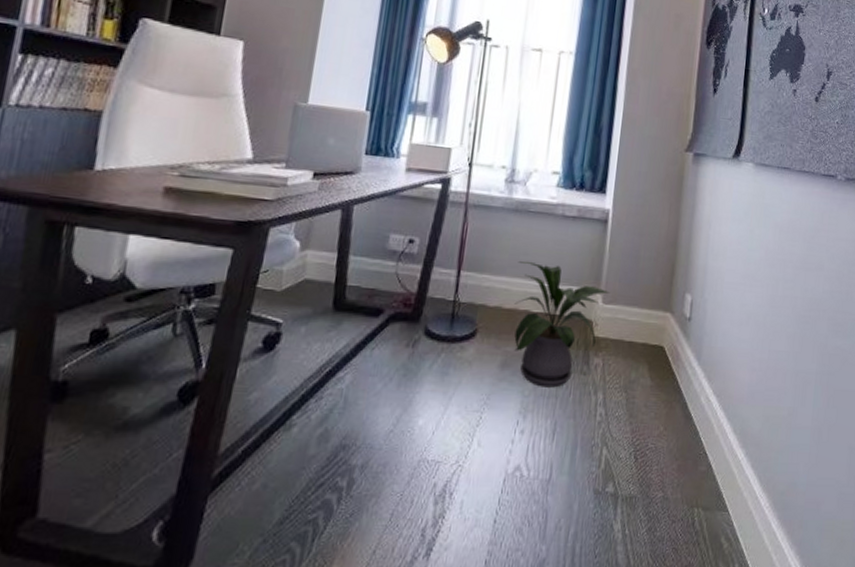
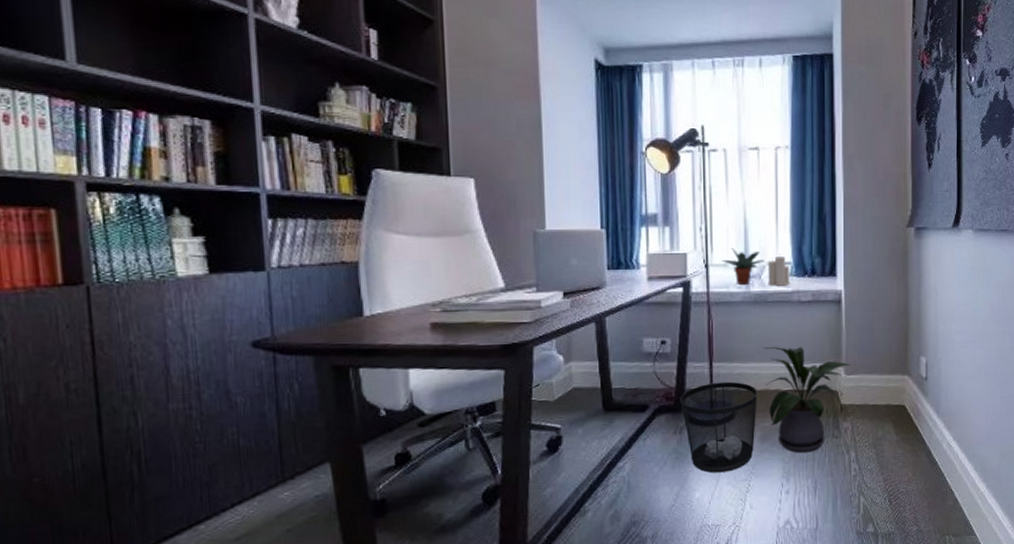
waste bin: none [418,293,505,399] -> present [680,381,757,473]
potted plant: none [487,149,533,190] -> present [721,248,765,285]
candle: none [532,162,558,197] -> present [768,254,790,286]

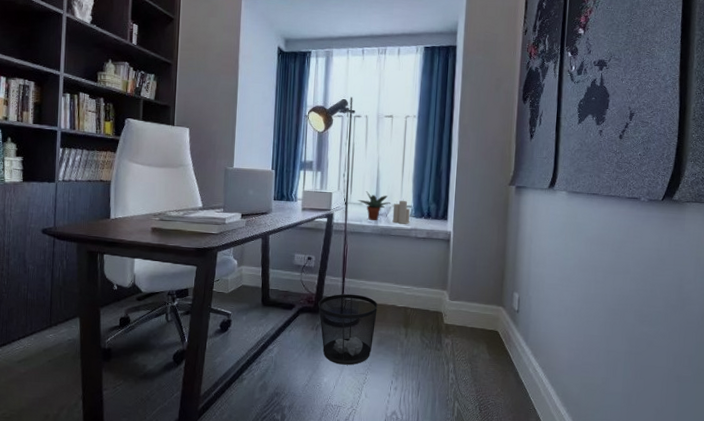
house plant: present [763,346,850,453] -> none [384,270,454,359]

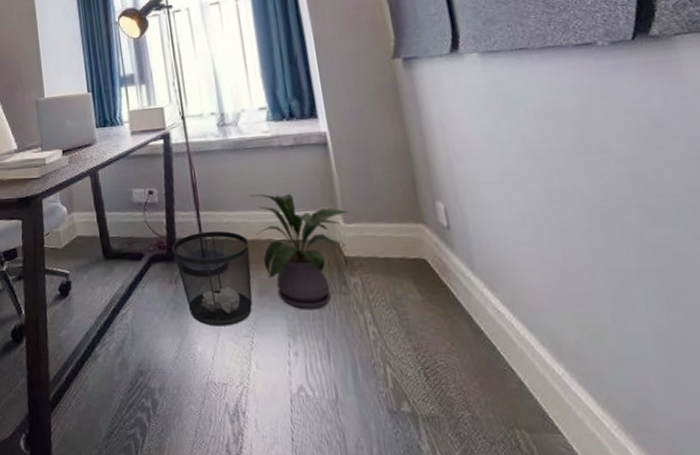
potted plant: present [358,191,391,220] -> none [196,98,239,133]
house plant: none [384,270,454,359] -> present [249,193,349,310]
candle: present [392,199,411,224] -> none [242,100,269,133]

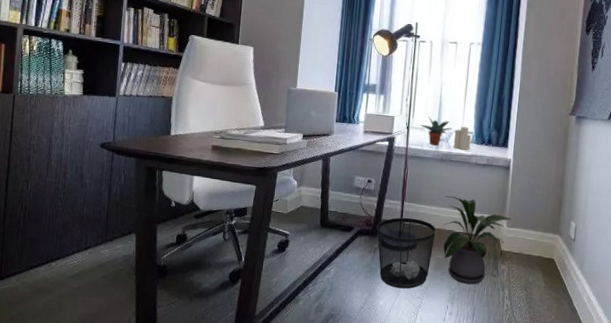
potted plant: none [196,98,239,133] -> present [419,116,453,145]
candle: none [242,100,269,133] -> present [453,125,472,150]

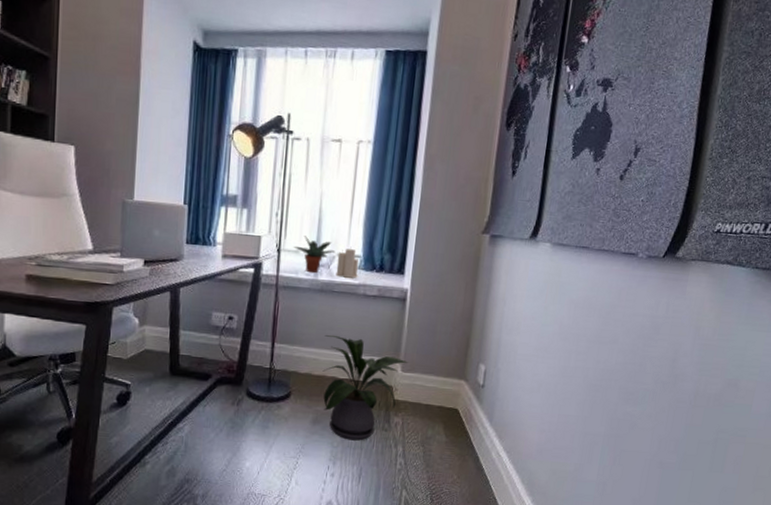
waste bin: present [376,217,436,289] -> none [240,362,314,448]

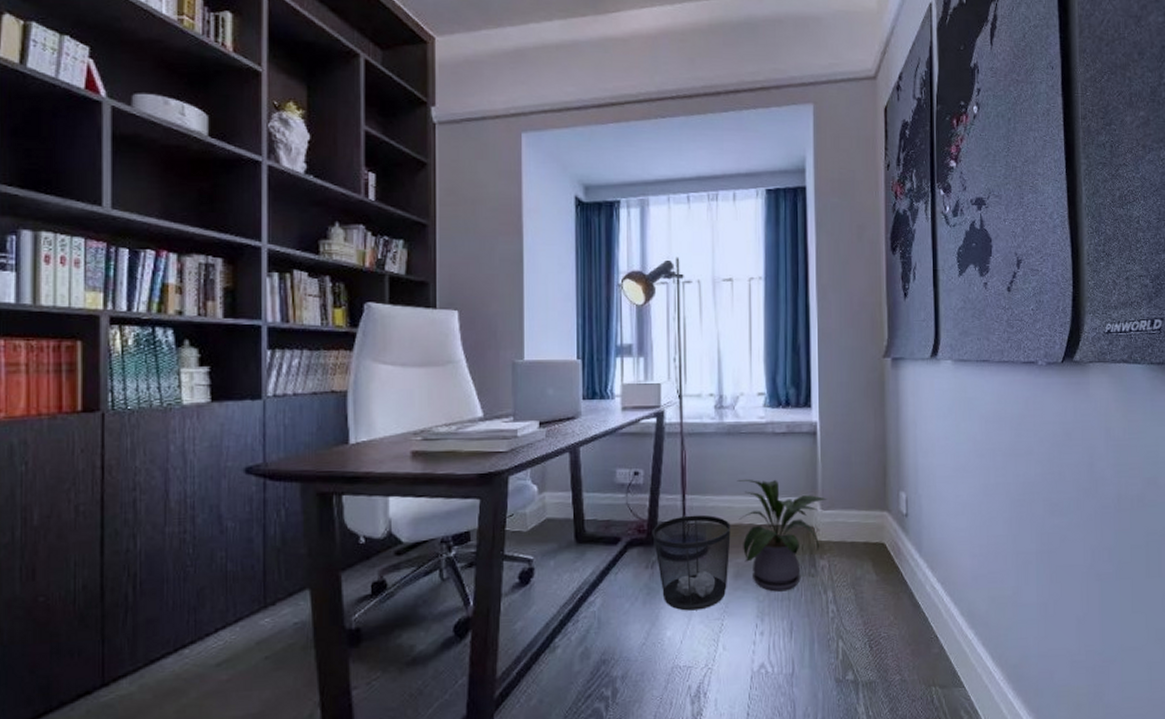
waste bin: none [240,362,314,448] -> present [652,514,731,611]
potted plant: present [293,236,335,273] -> none [695,378,739,415]
candle: present [336,246,359,278] -> none [741,384,764,417]

